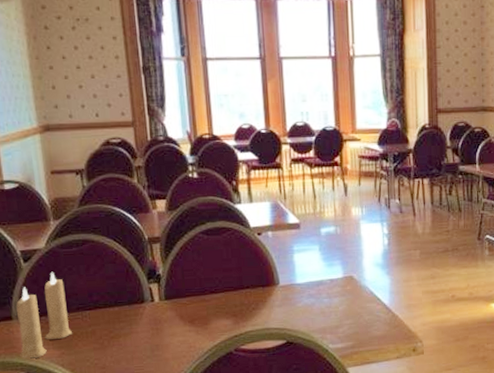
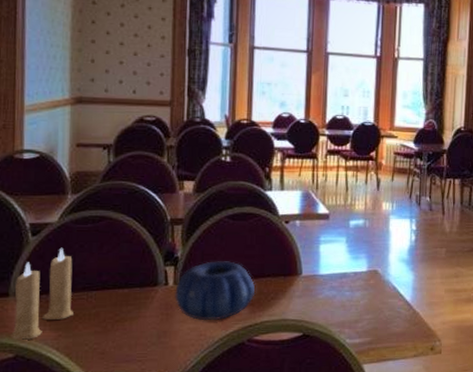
decorative bowl: none [161,275,237,334] -> present [175,261,256,321]

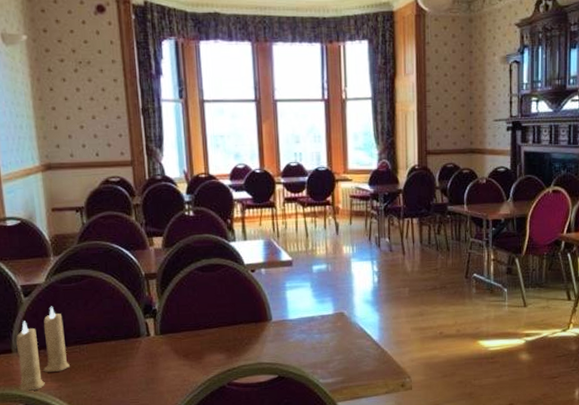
decorative bowl: present [175,261,256,321] -> none [157,311,231,368]

